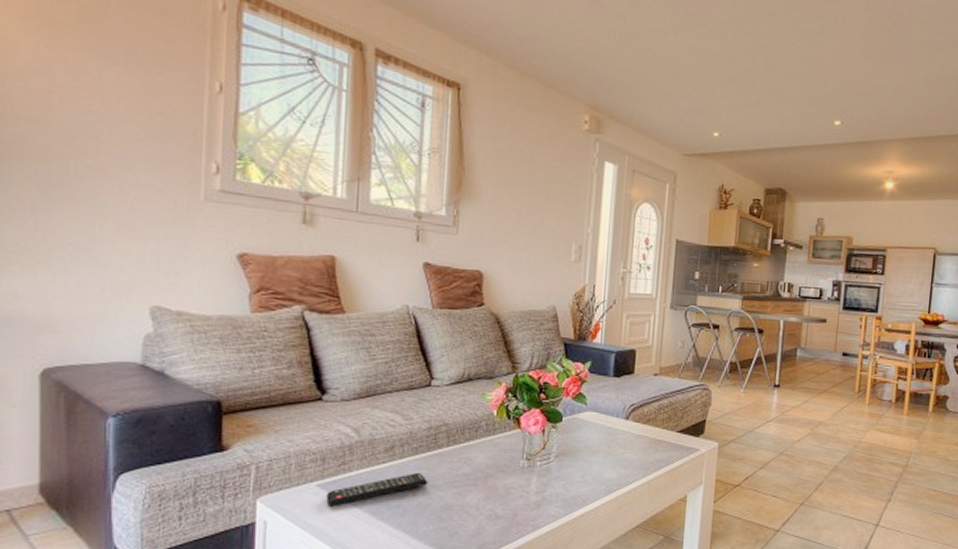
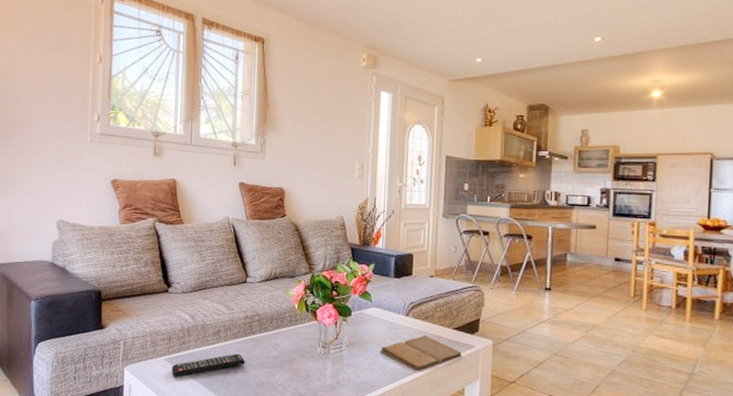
book: none [593,440,686,480] -> present [379,335,462,371]

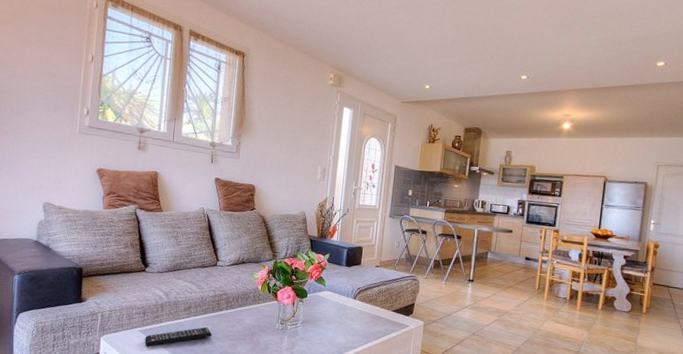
book: present [379,335,462,371] -> none [329,316,398,346]

